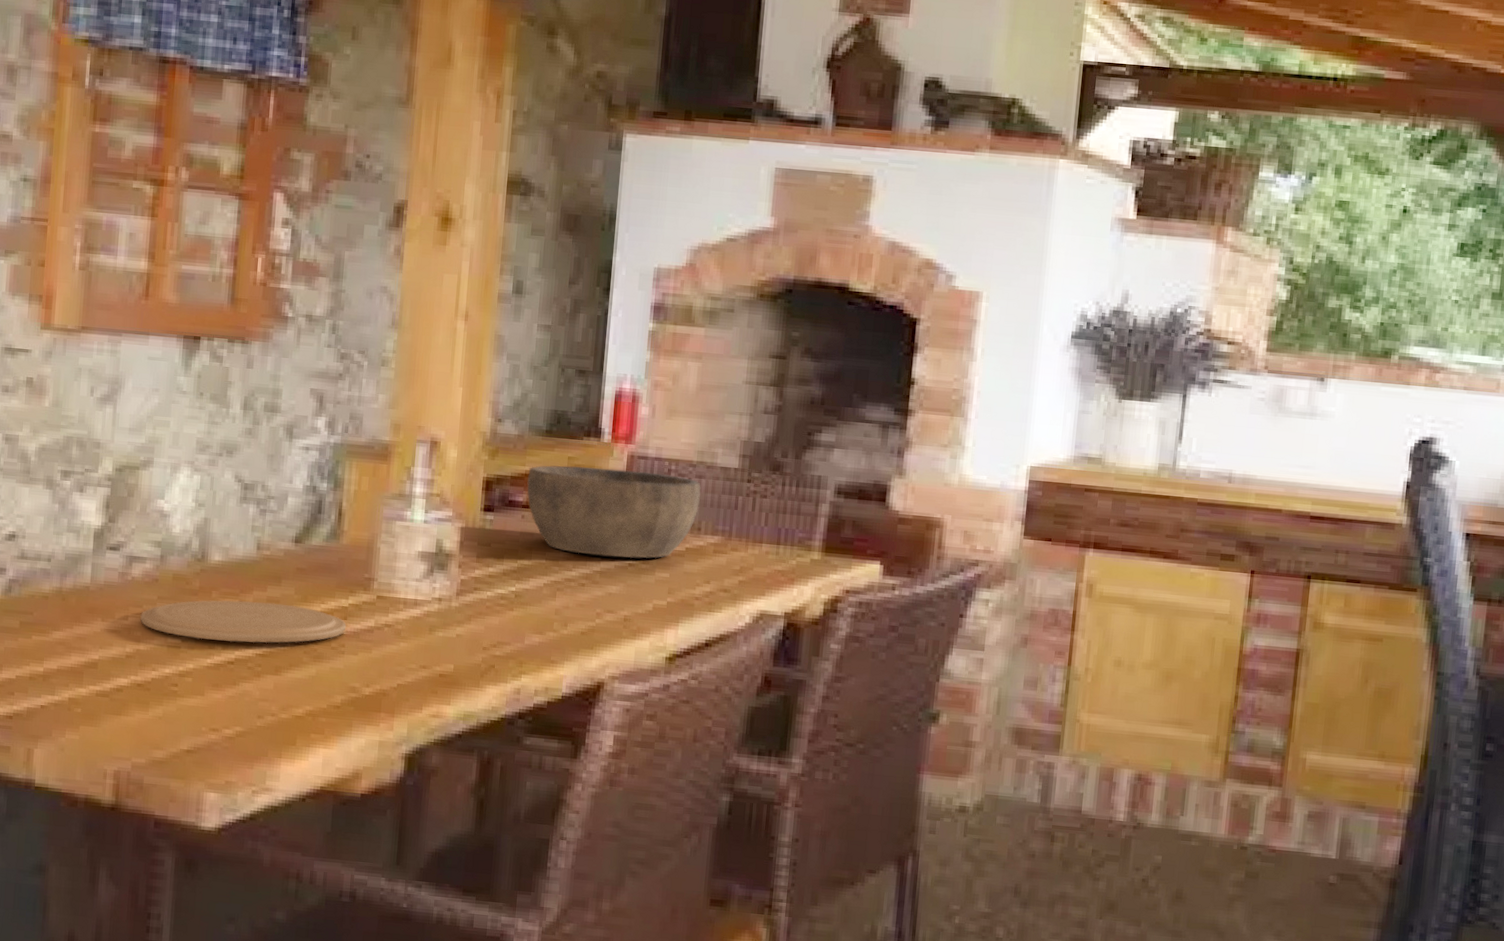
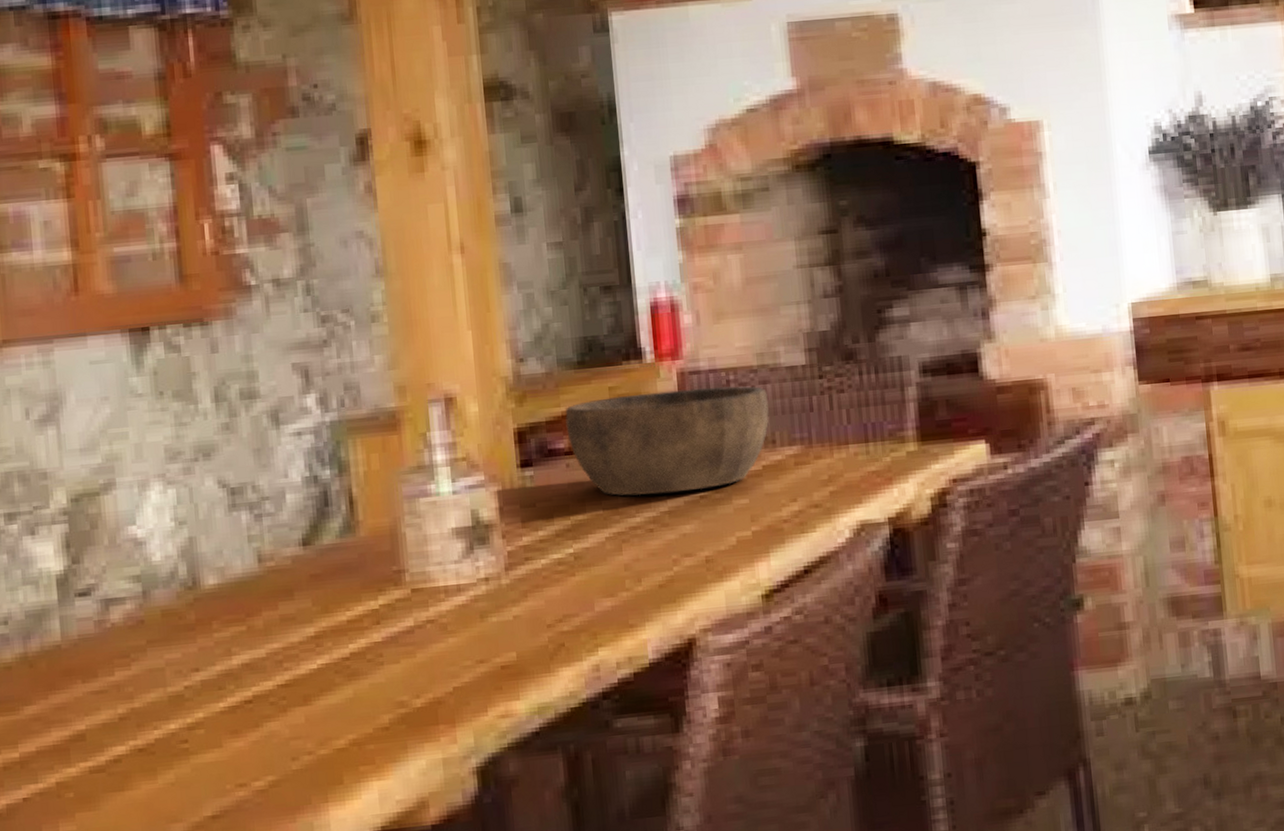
plate: present [140,600,347,644] -> none [129,619,381,683]

